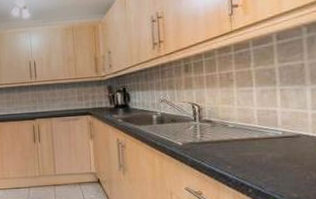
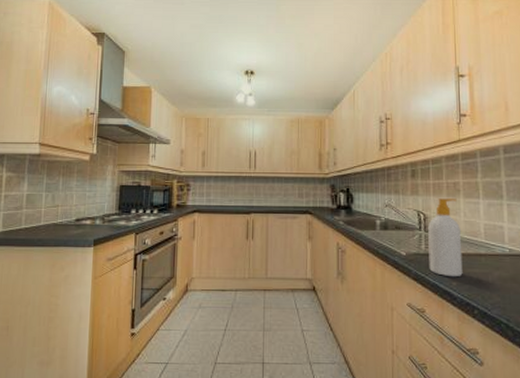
soap bottle: none [203,88,237,162] -> present [428,197,463,277]

